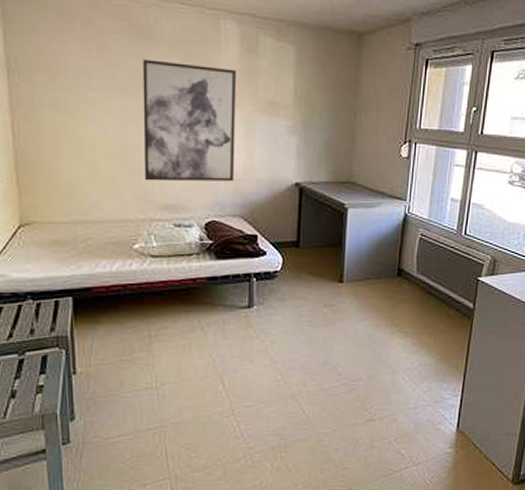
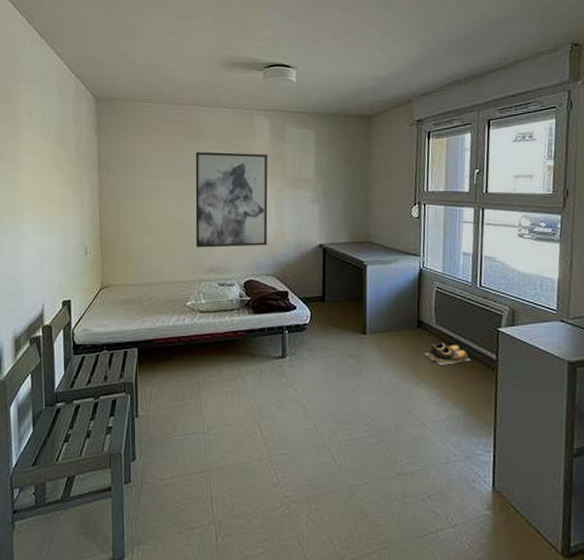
shoes: none [402,291,448,314] -> present [424,342,471,365]

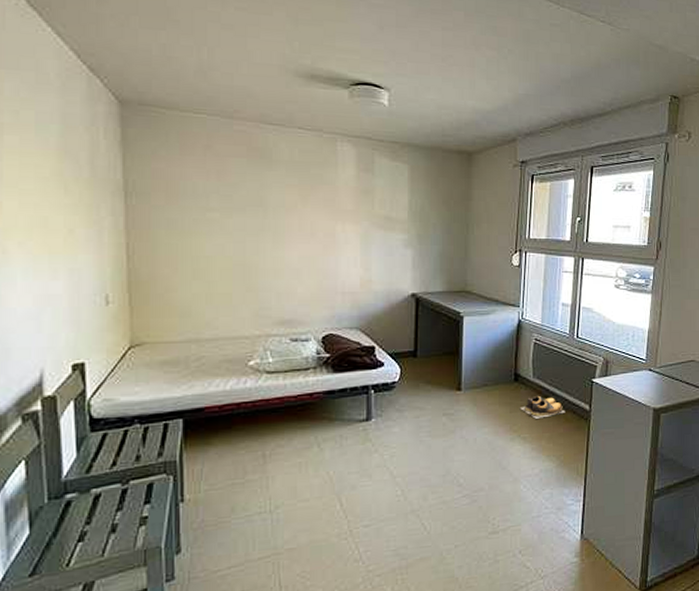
wall art: present [195,151,268,248] -> none [261,180,354,297]

